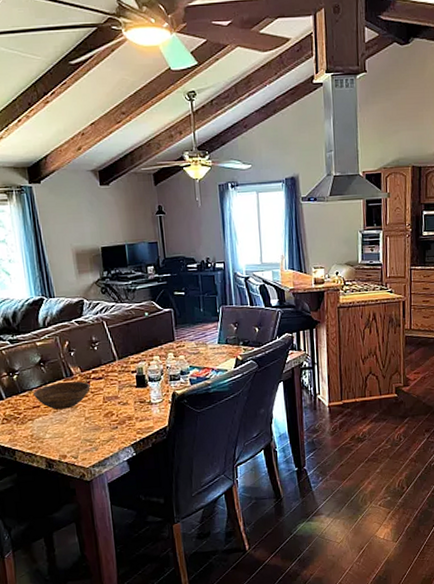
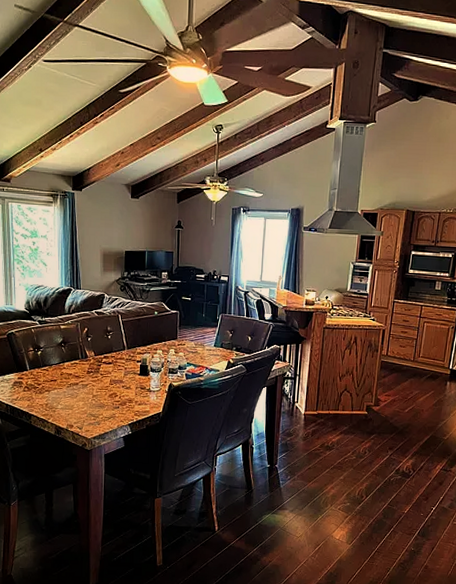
bowl: present [33,381,91,410] -> none [53,362,101,386]

